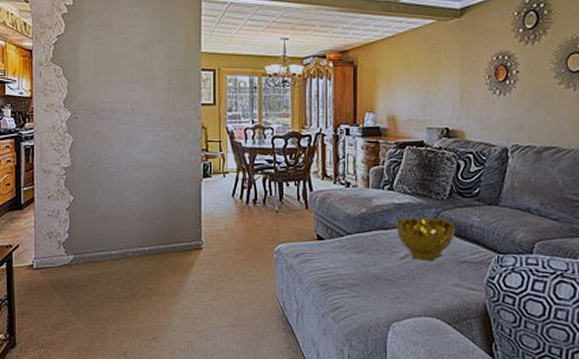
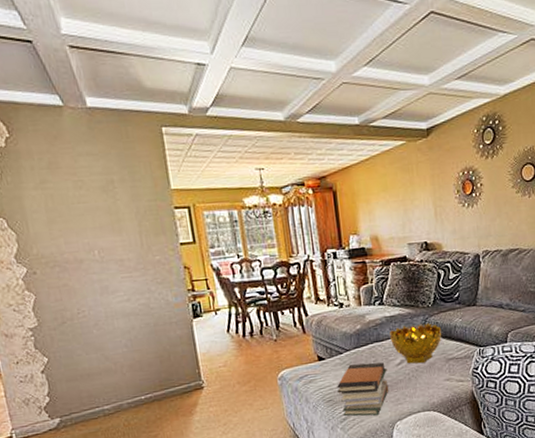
book stack: none [333,250,389,310] -> present [337,362,389,417]

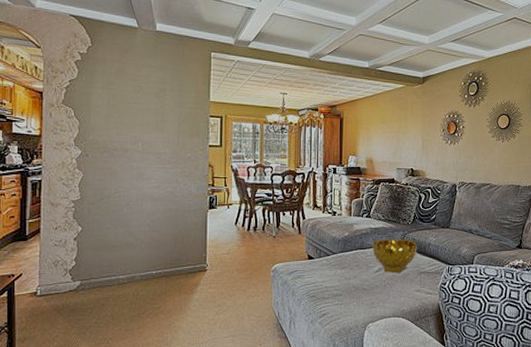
book stack: present [337,362,389,417] -> none [321,267,366,315]

